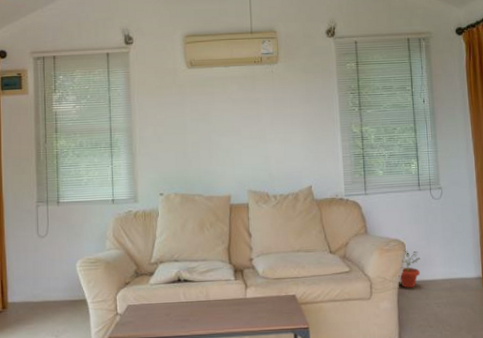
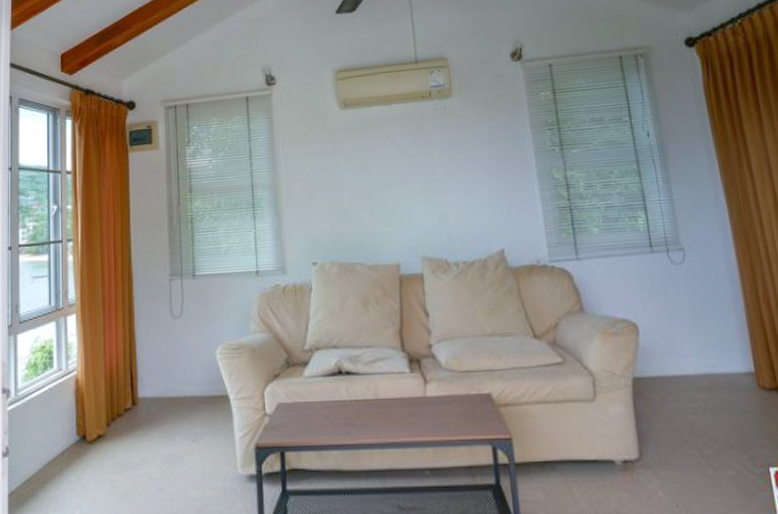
potted plant: present [398,249,421,288] -> none [632,332,664,387]

